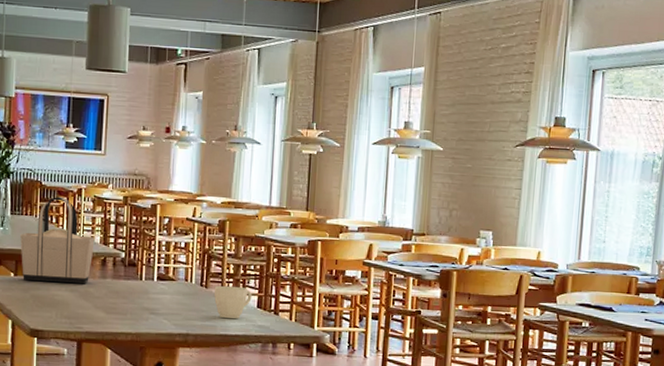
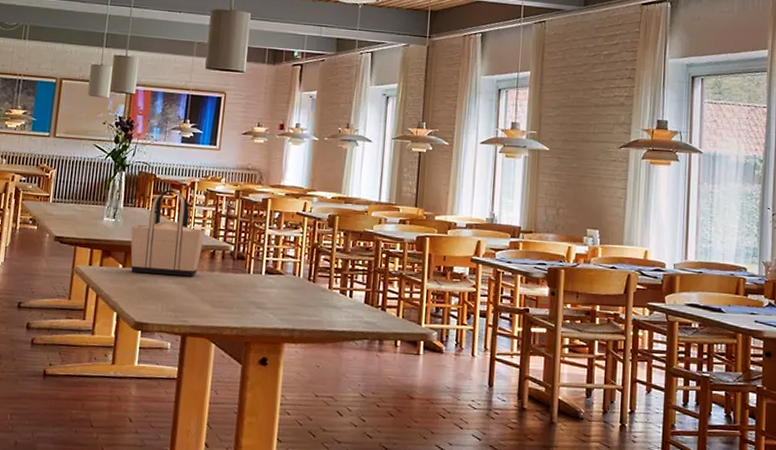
cup: present [214,285,252,319] -> none [321,280,360,315]

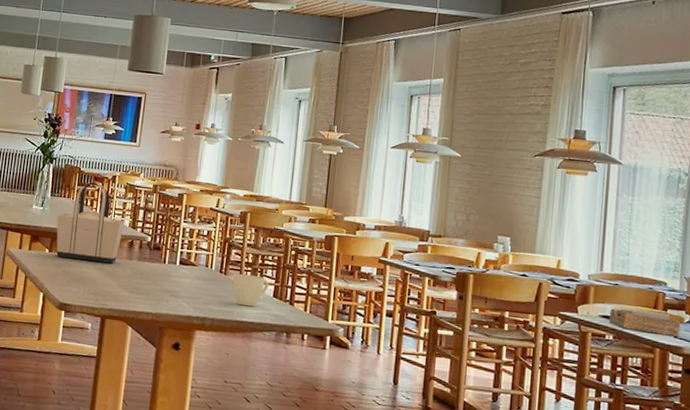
cup: none [321,280,360,315] -> present [232,273,269,307]
napkin holder: none [694,296,761,322] -> present [608,308,681,338]

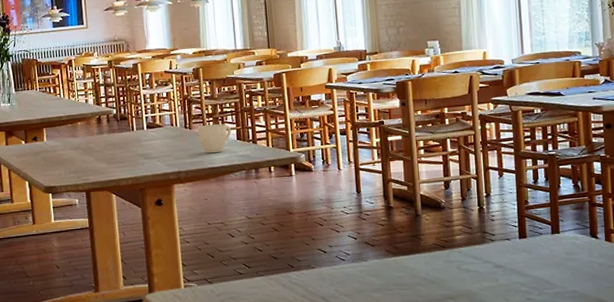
shopping bag: present [56,181,125,264] -> none [25,69,89,146]
napkin holder: present [608,308,681,338] -> none [534,79,598,101]

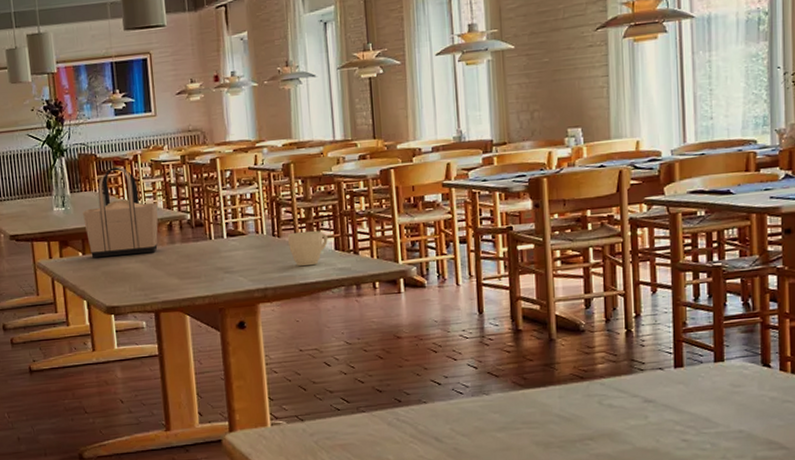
shopping bag: none [25,69,89,146] -> present [83,166,159,259]

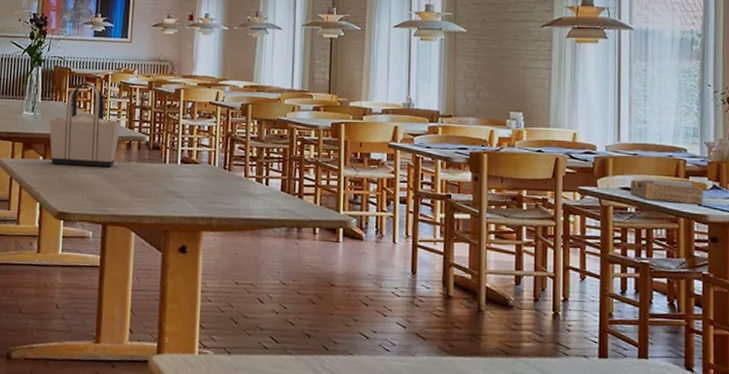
cup: present [287,230,328,267] -> none [237,168,276,203]
napkin holder: none [698,174,776,201] -> present [629,179,704,206]

